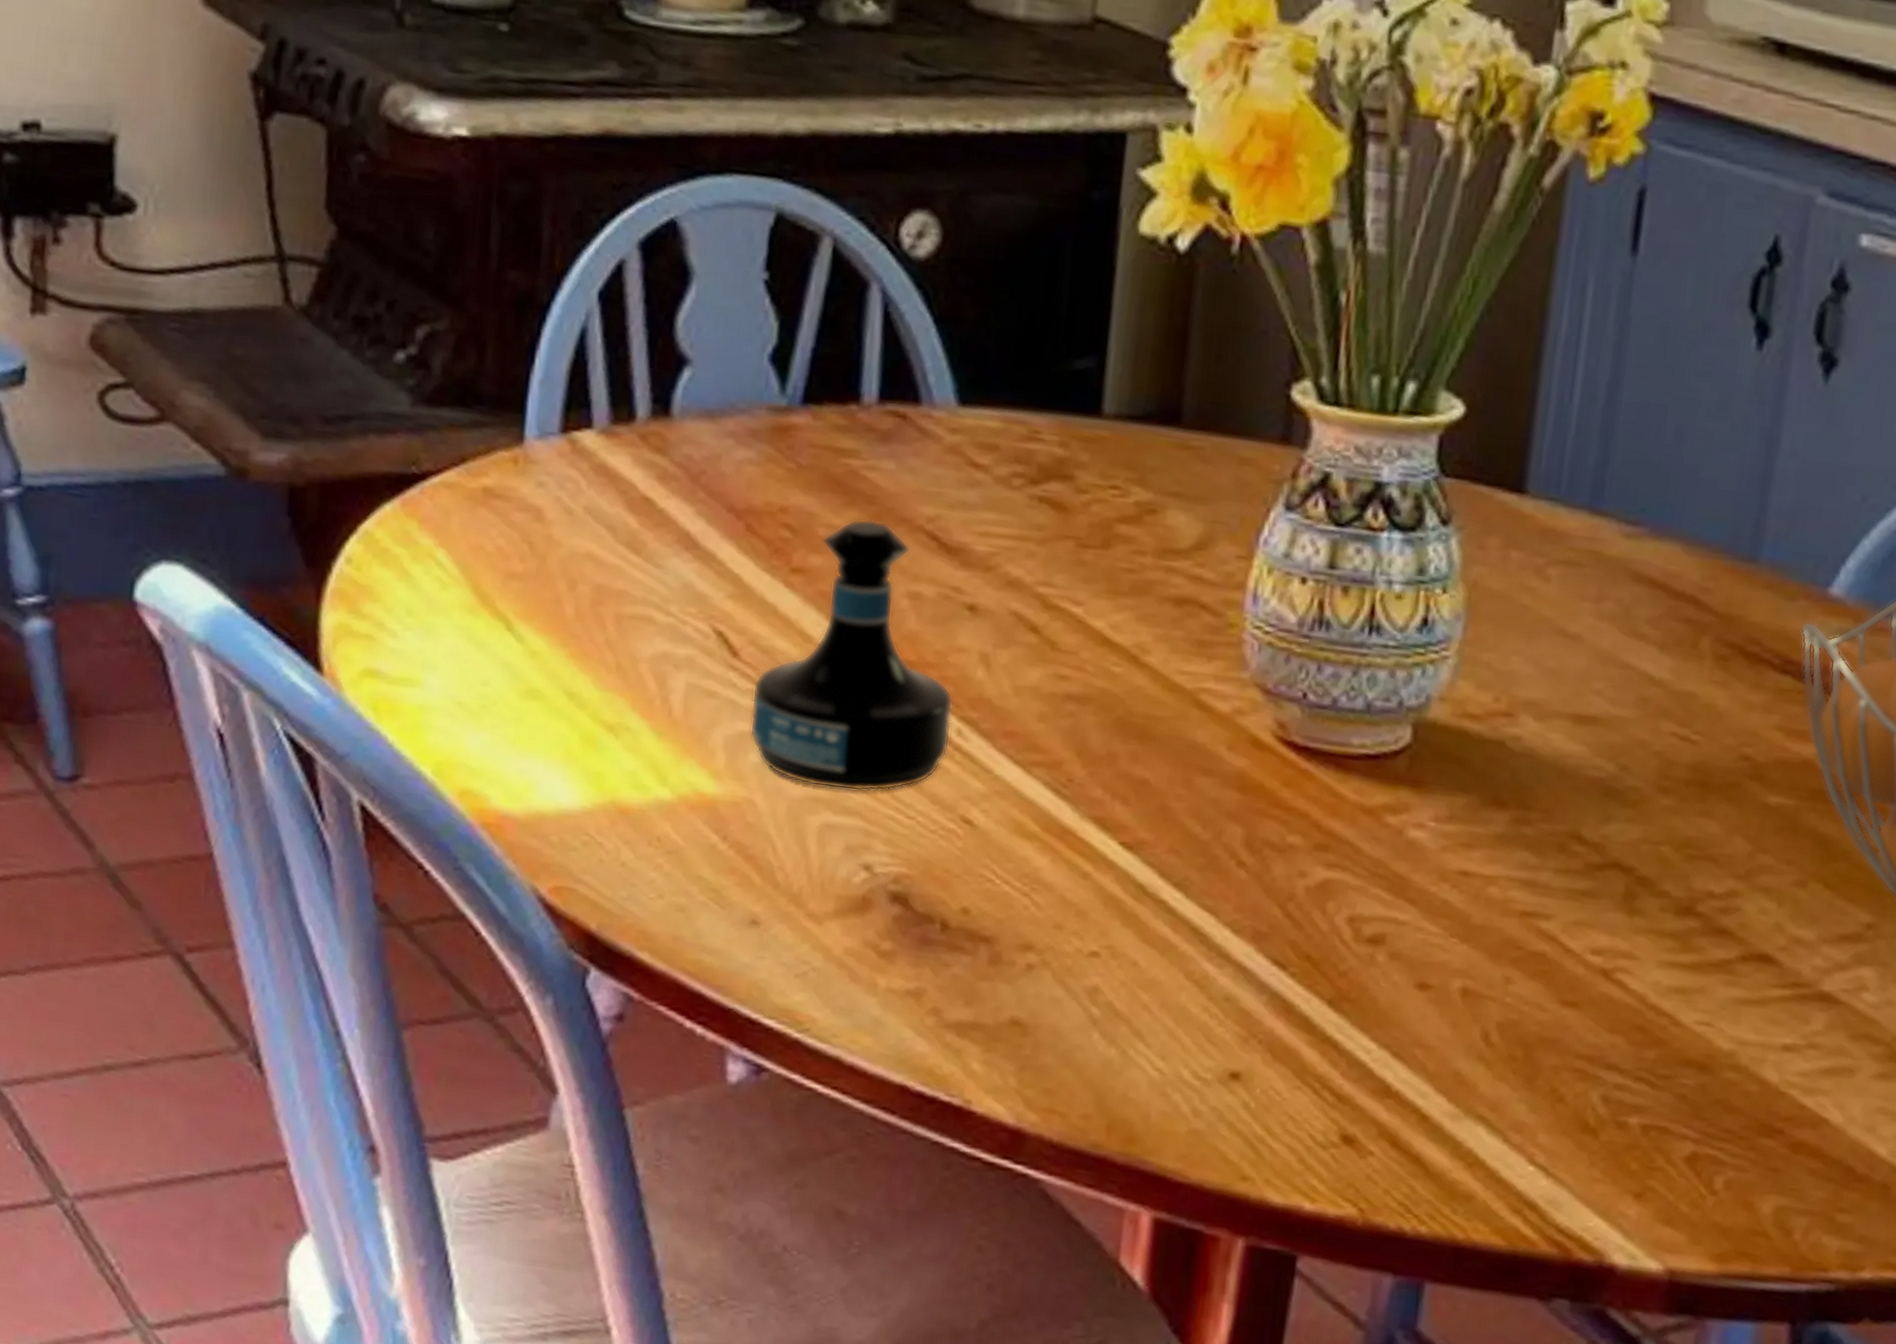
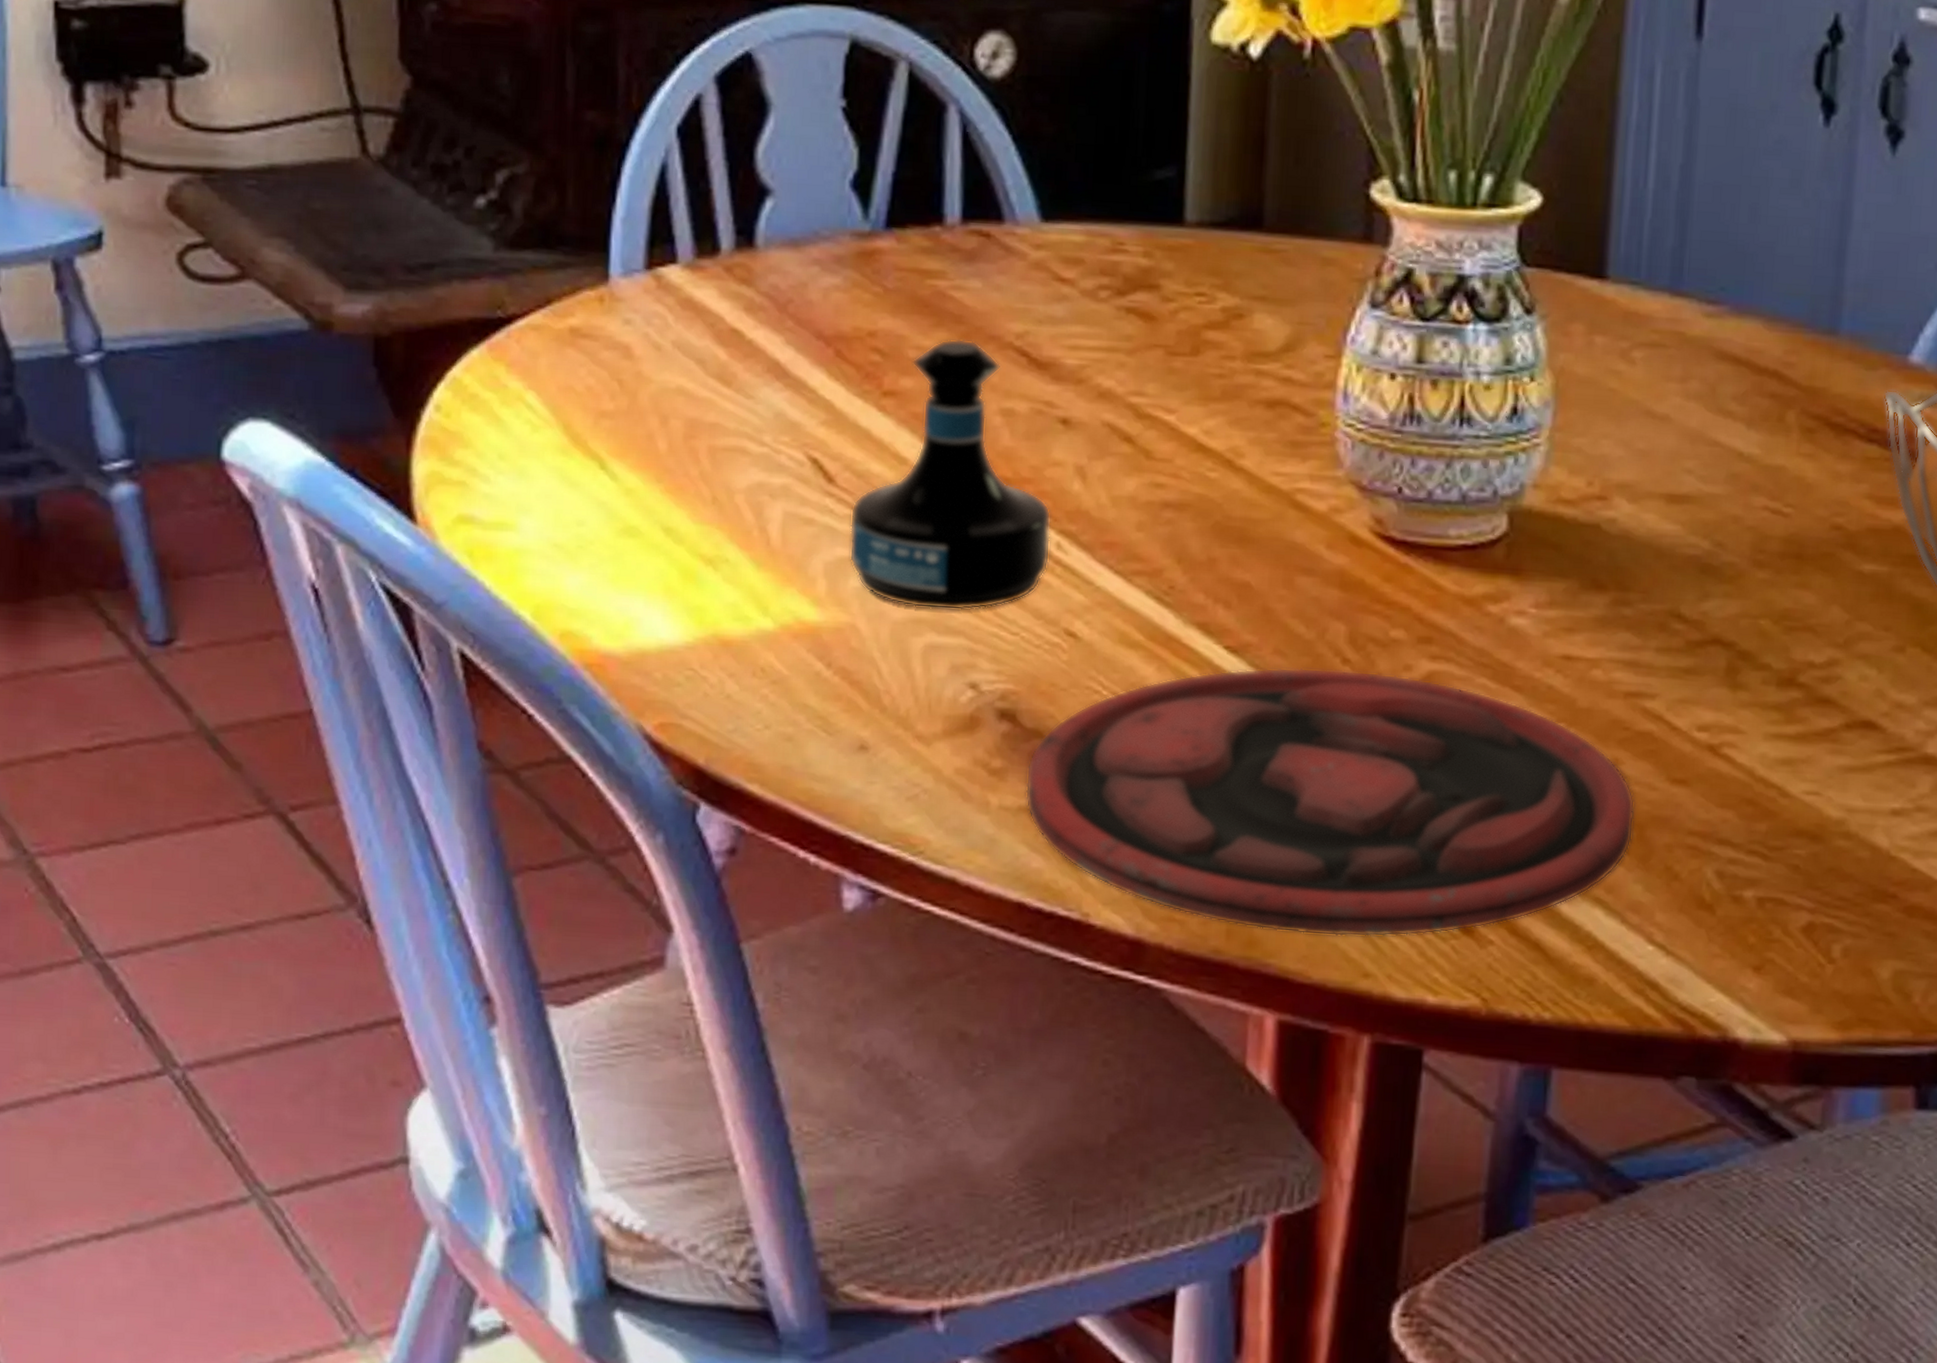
plate: none [913,866,1525,1142] -> present [1025,667,1635,937]

